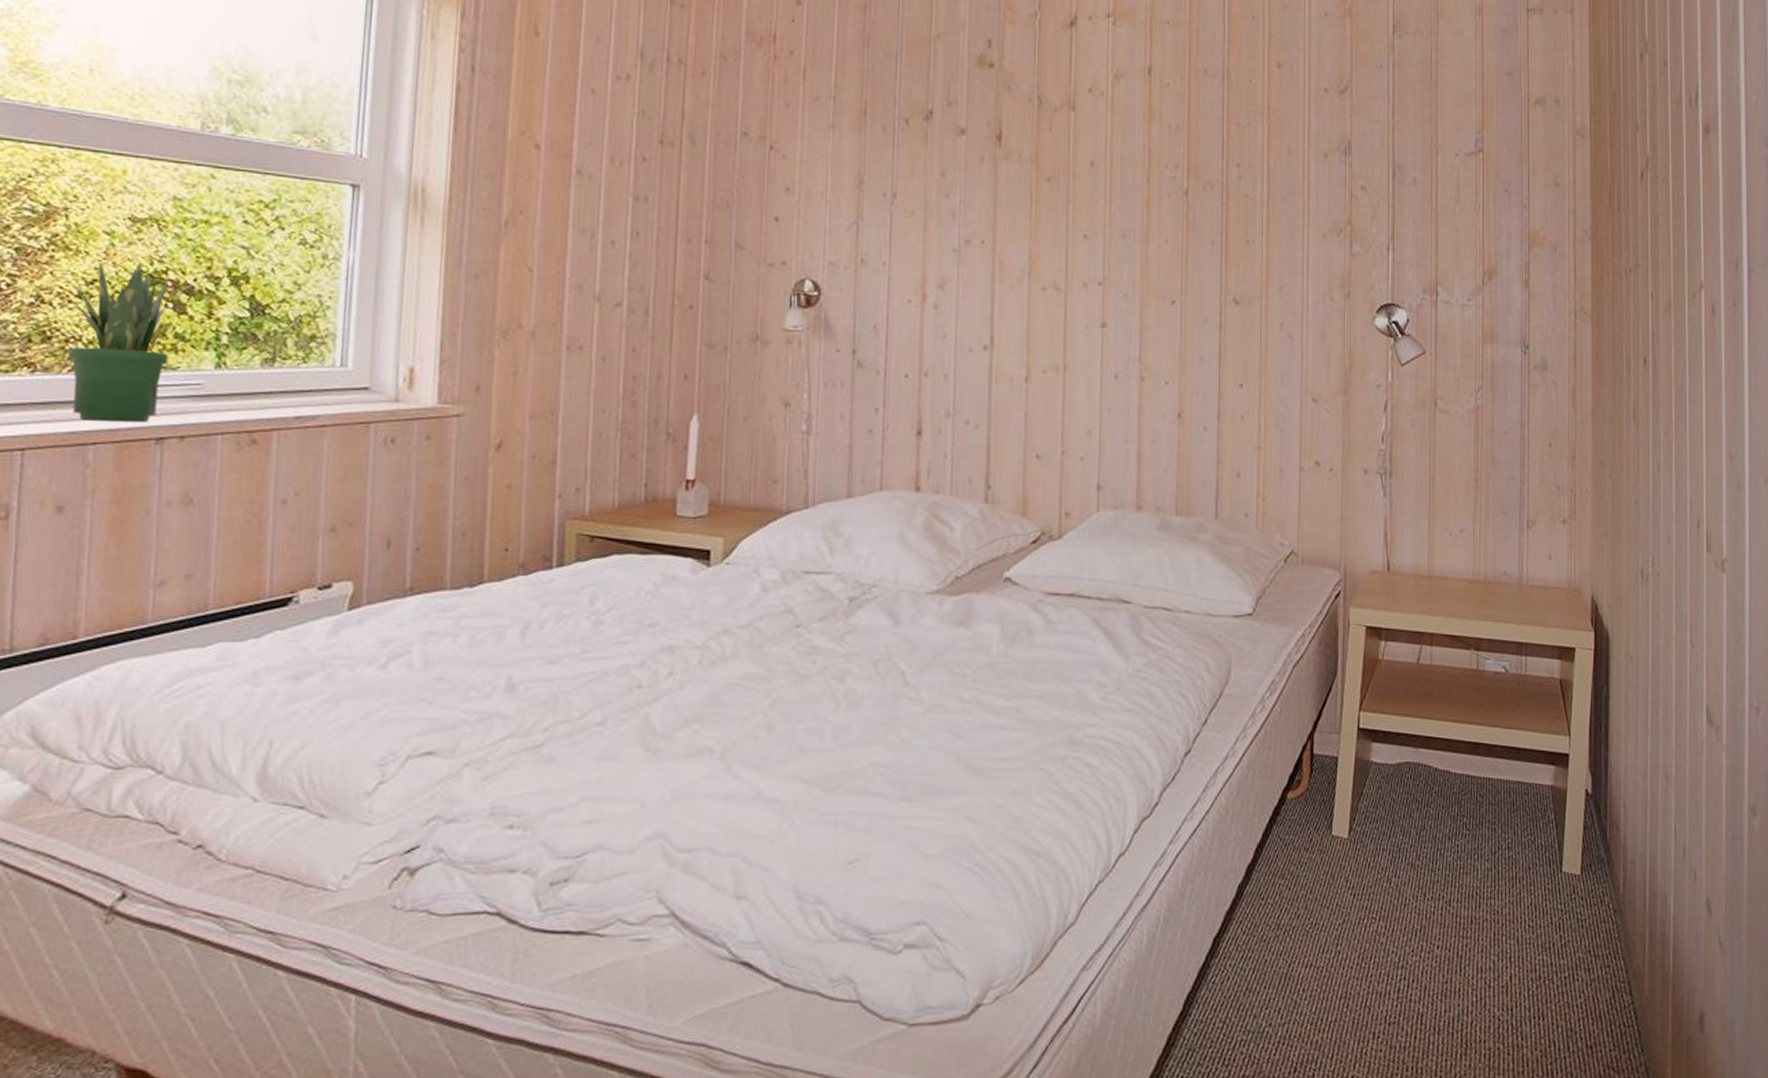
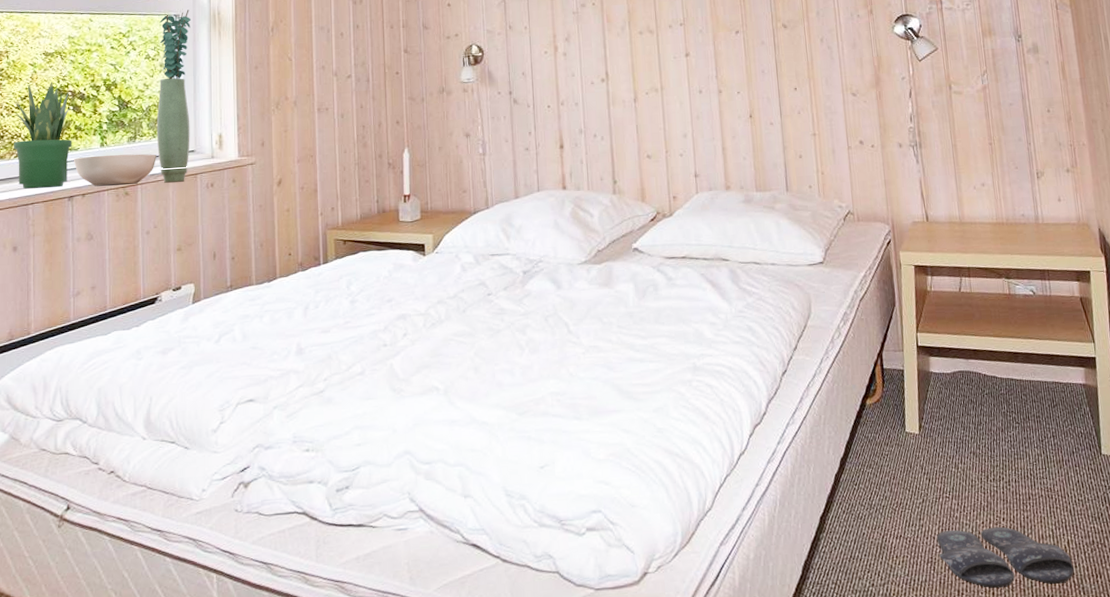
bowl: none [168,380,306,430] -> present [73,153,156,187]
vase: none [308,179,379,434] -> present [156,9,192,184]
slippers: none [1354,956,1513,1031] -> present [936,526,1074,588]

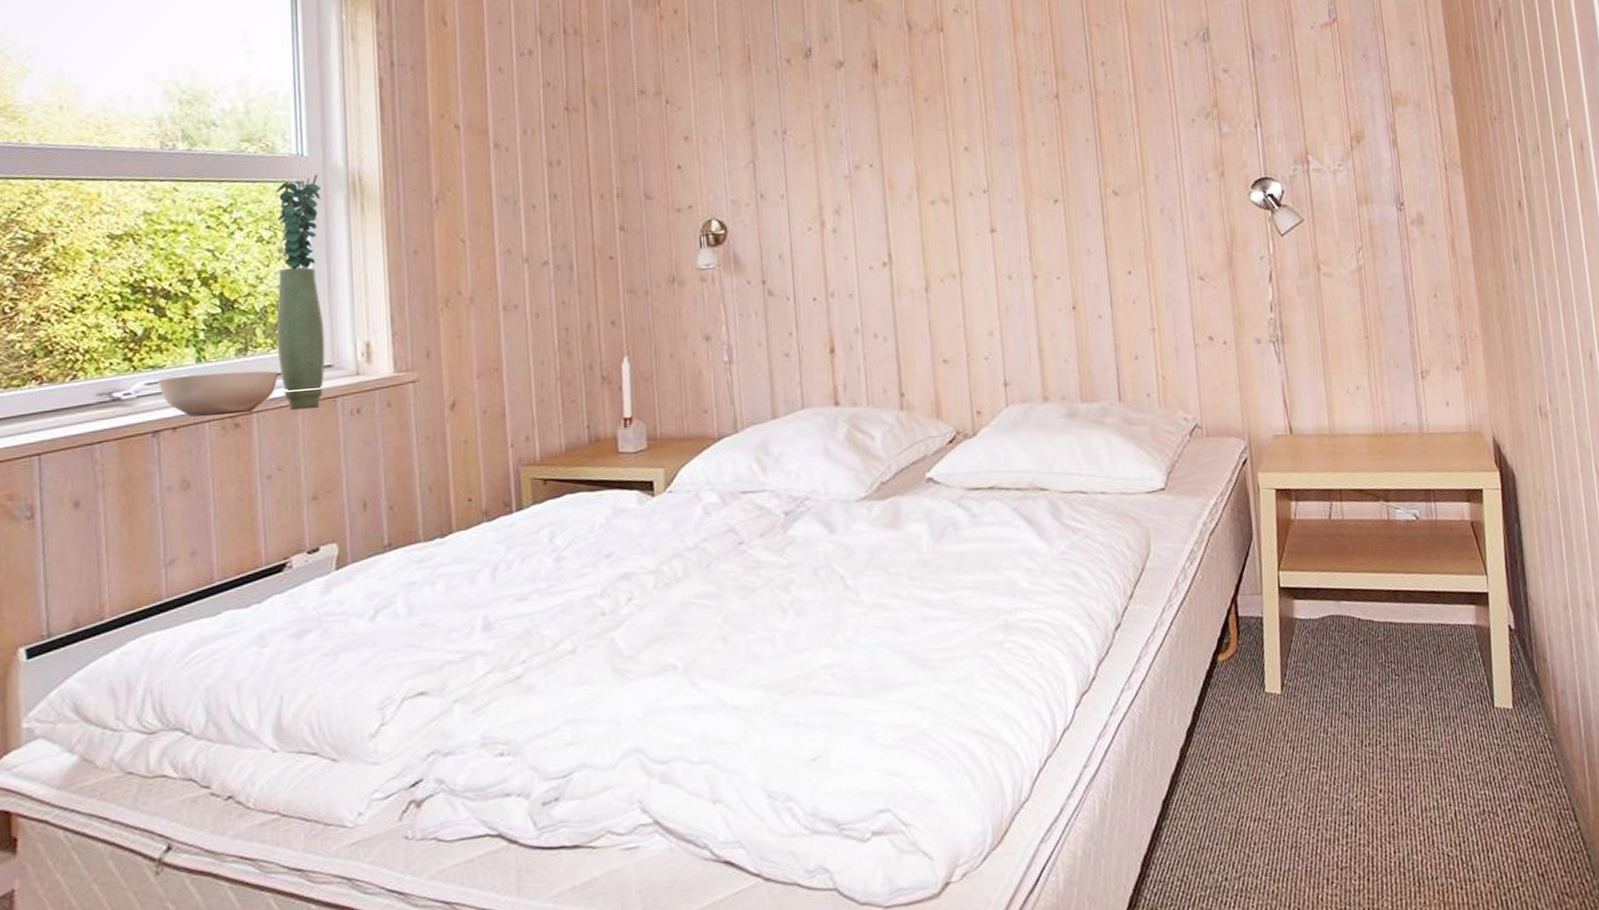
planter: present [13,81,72,190] -> none [68,274,155,423]
slippers: present [936,526,1074,588] -> none [1301,799,1462,873]

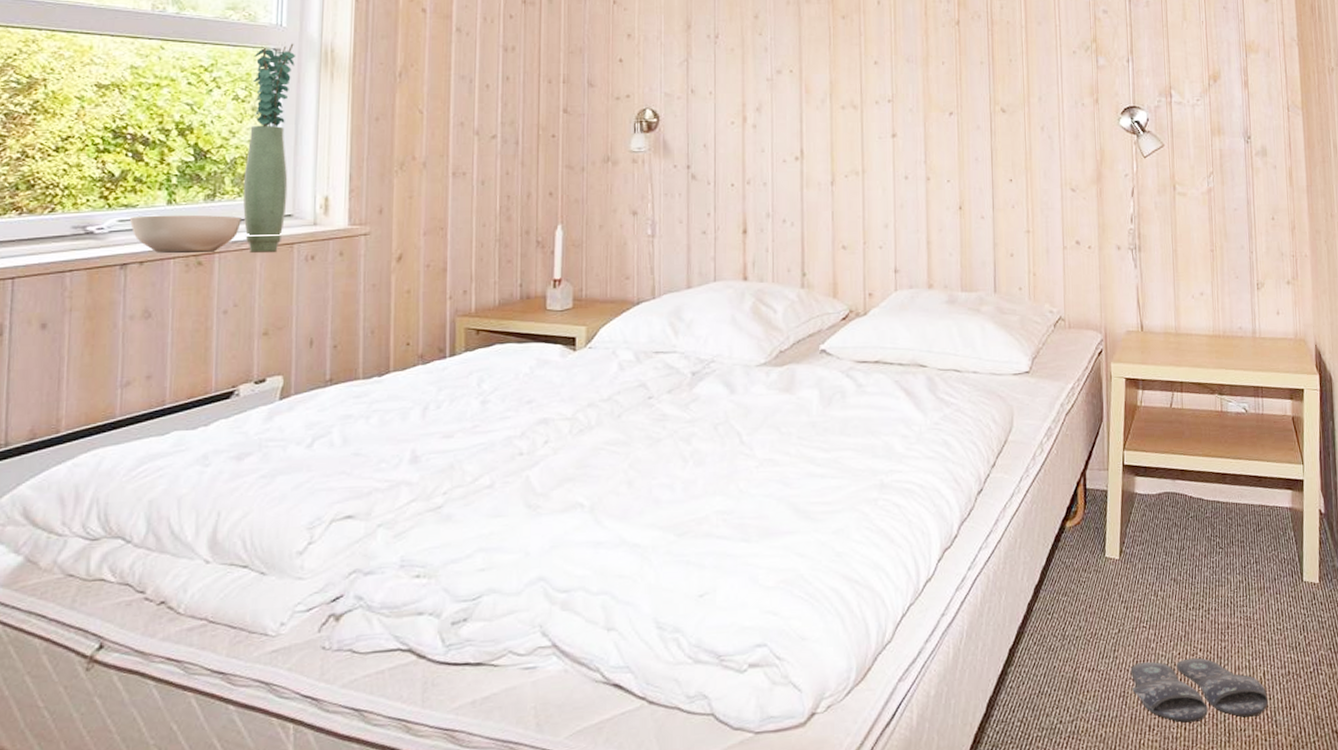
slippers: none [1301,799,1462,873] -> present [1130,657,1268,723]

